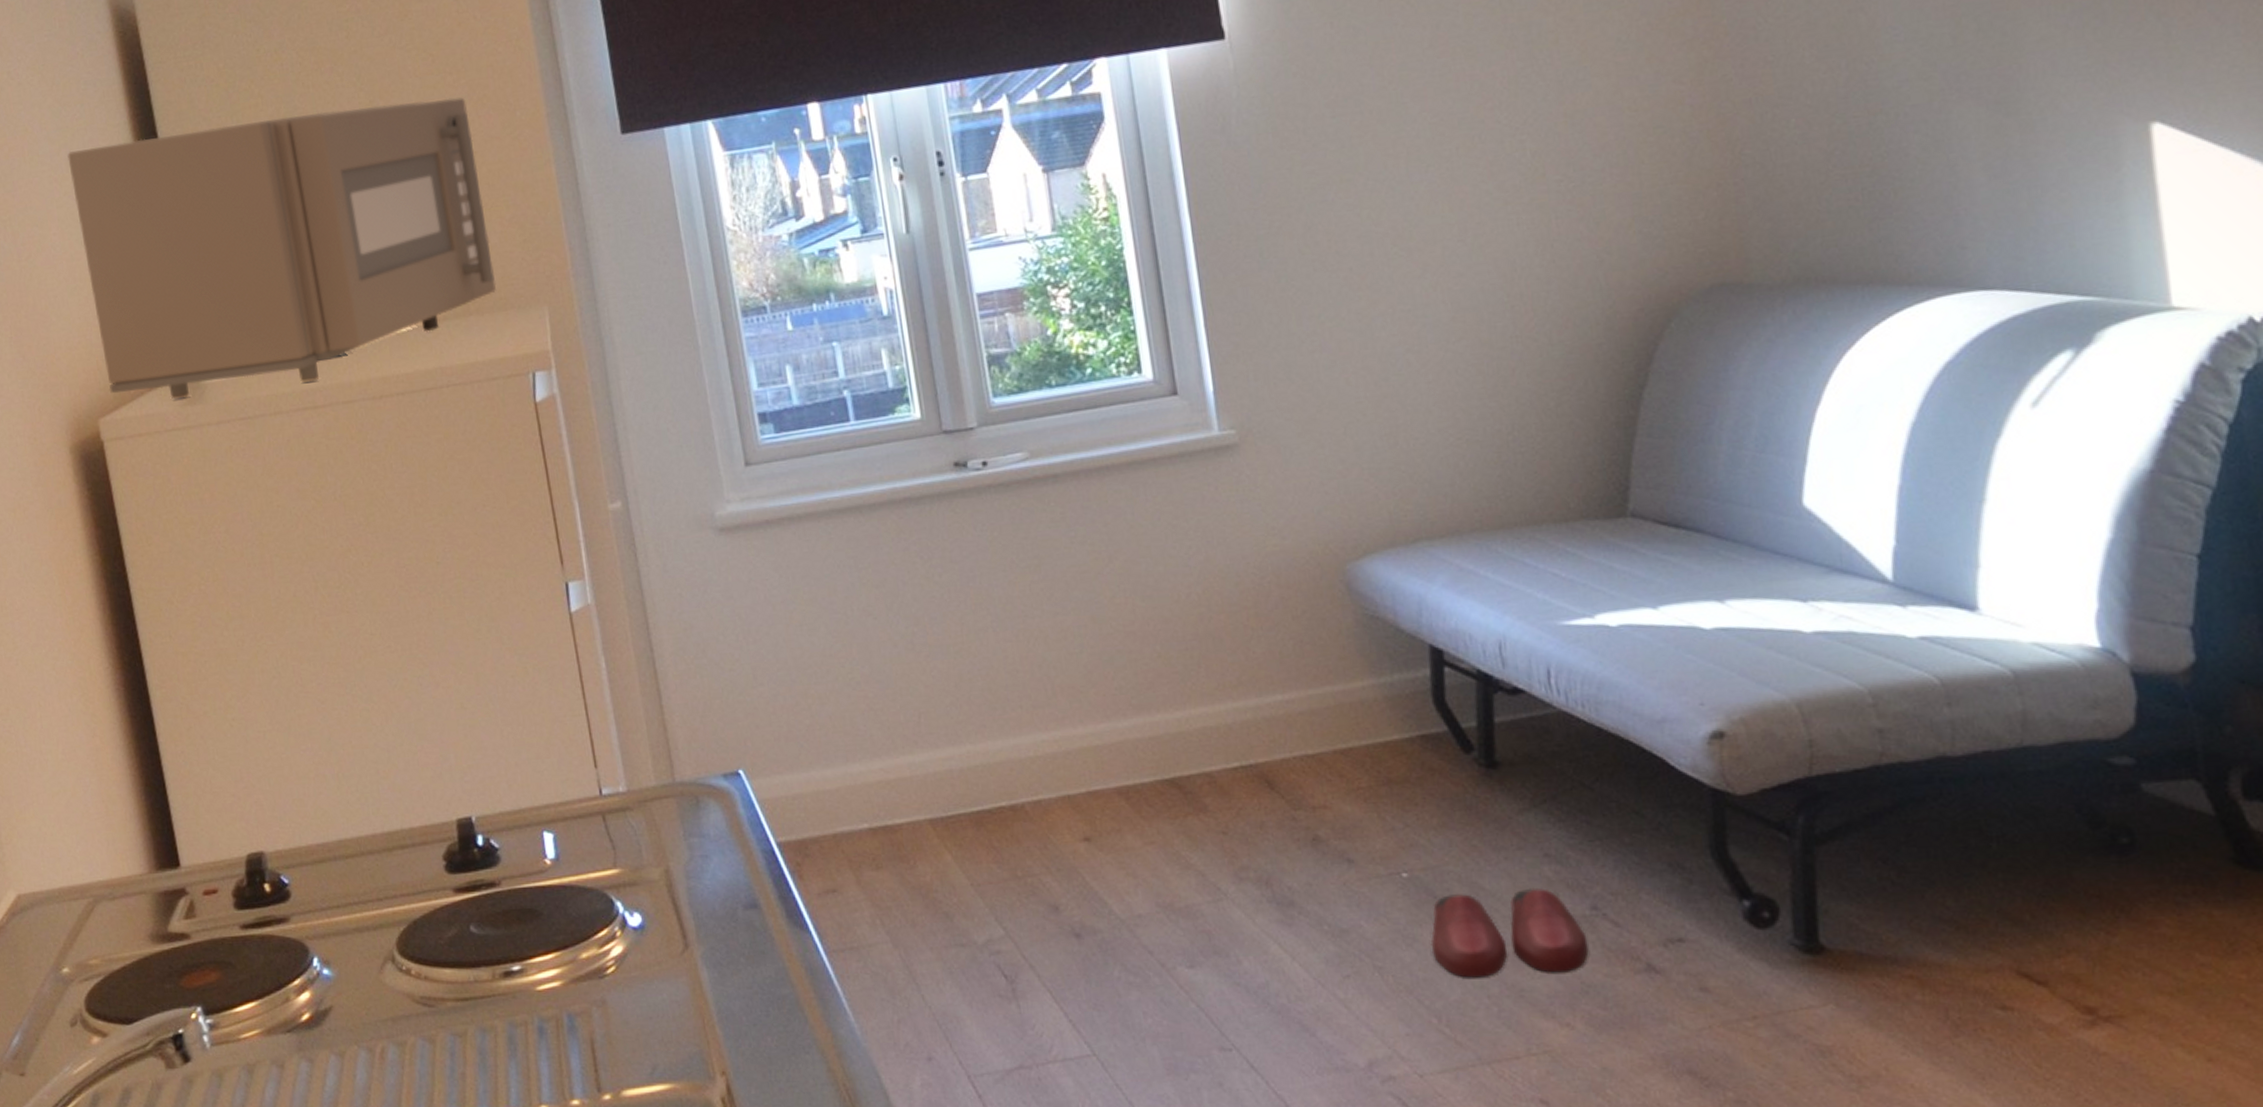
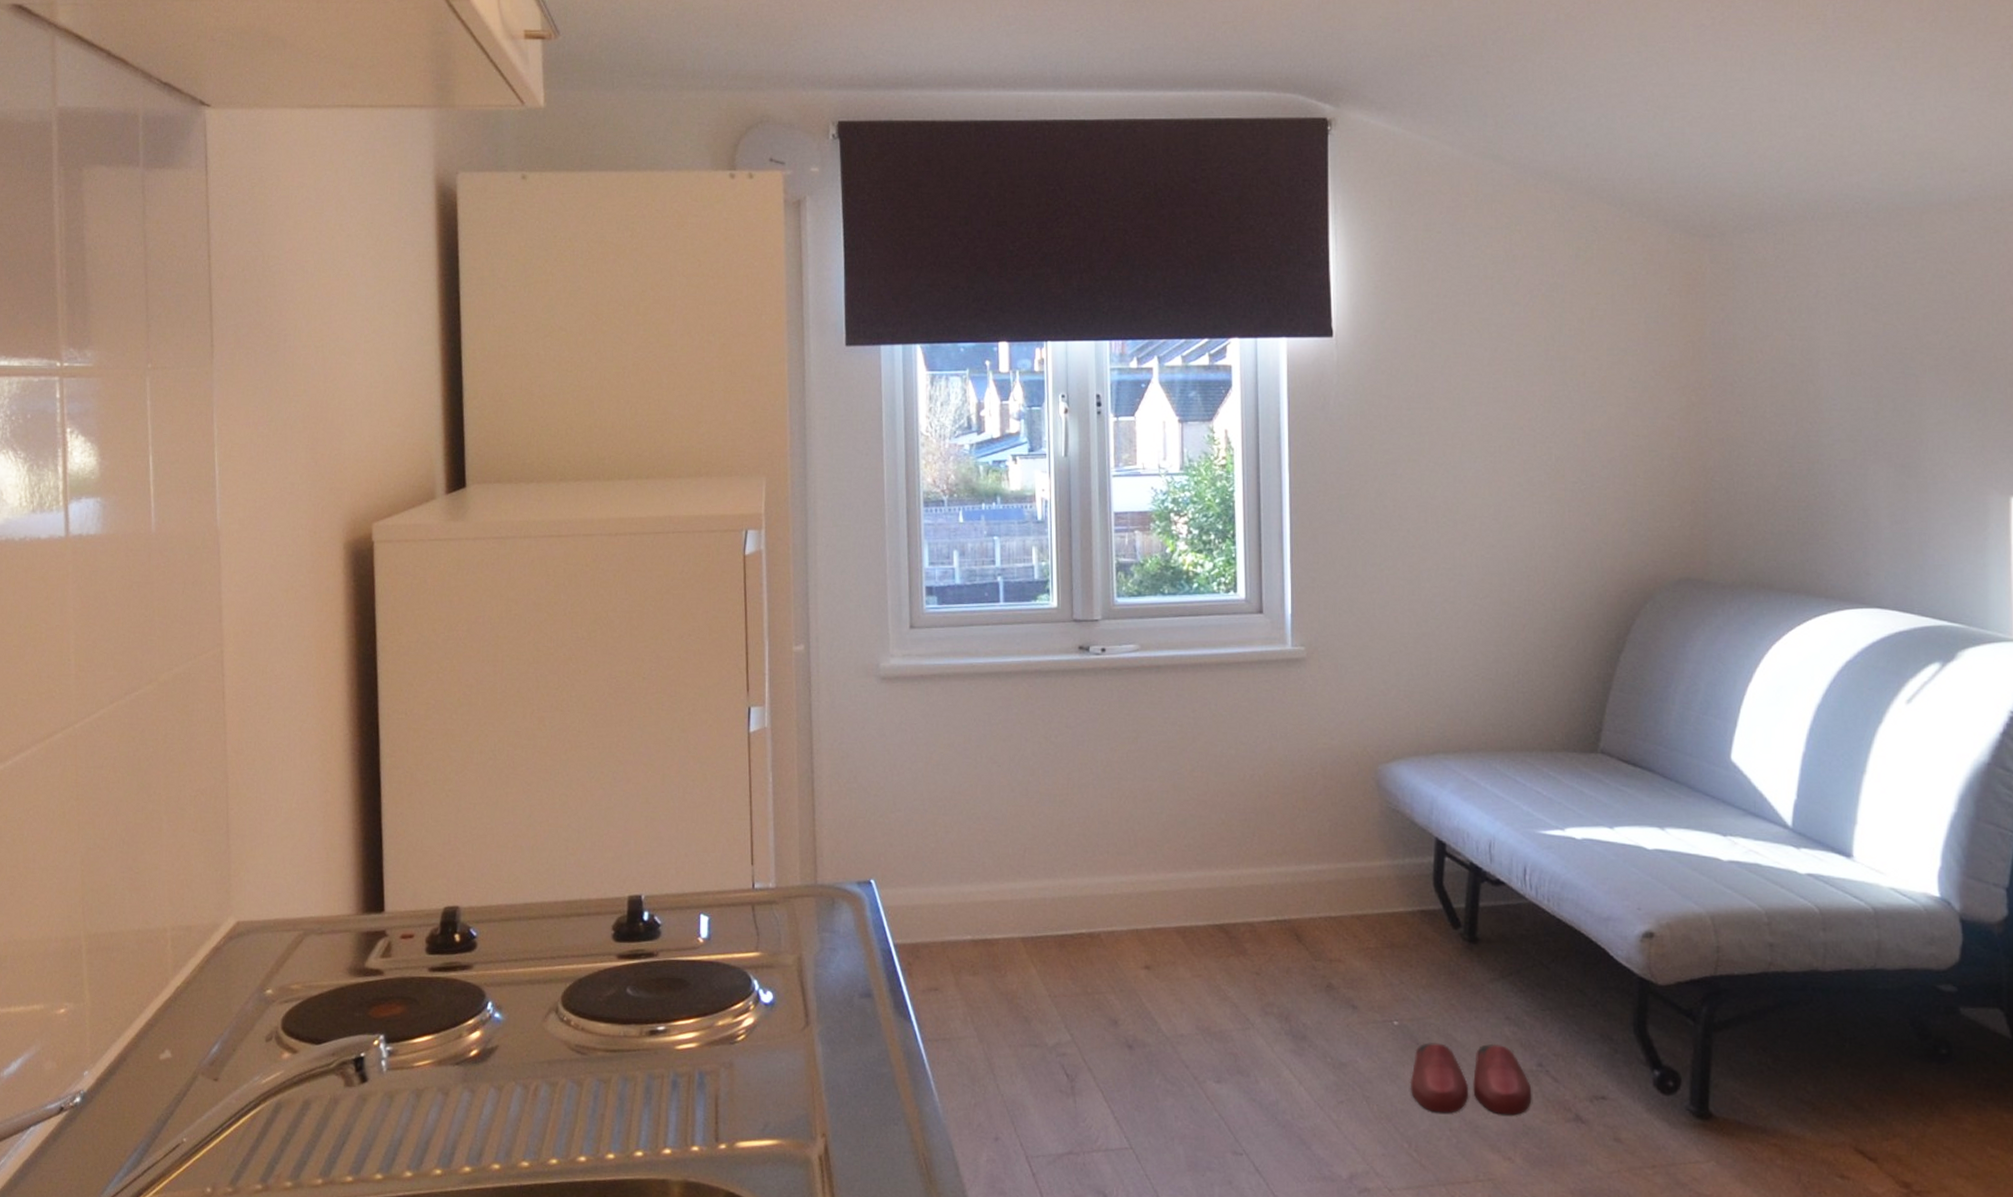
microwave: present [67,97,497,400] -> none [380,294,726,515]

